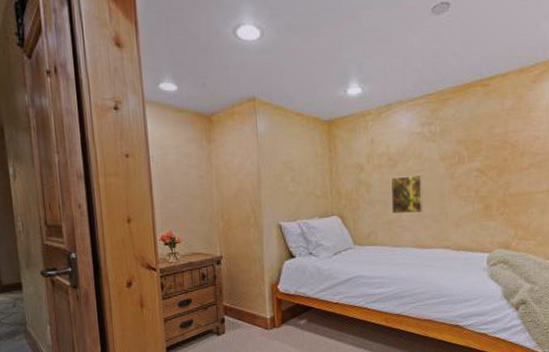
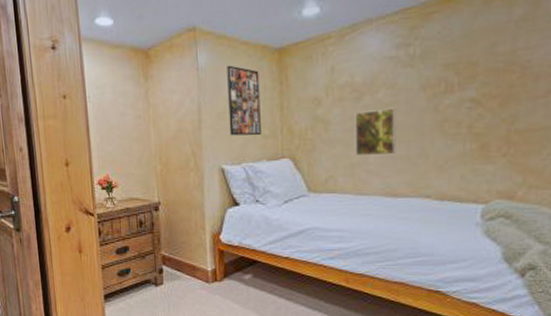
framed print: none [283,133,314,196] -> present [227,65,261,136]

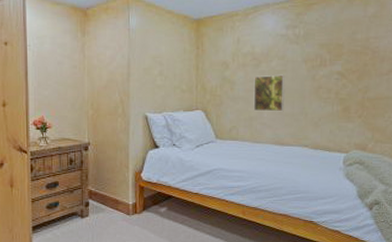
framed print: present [227,65,261,136] -> none [154,29,180,90]

